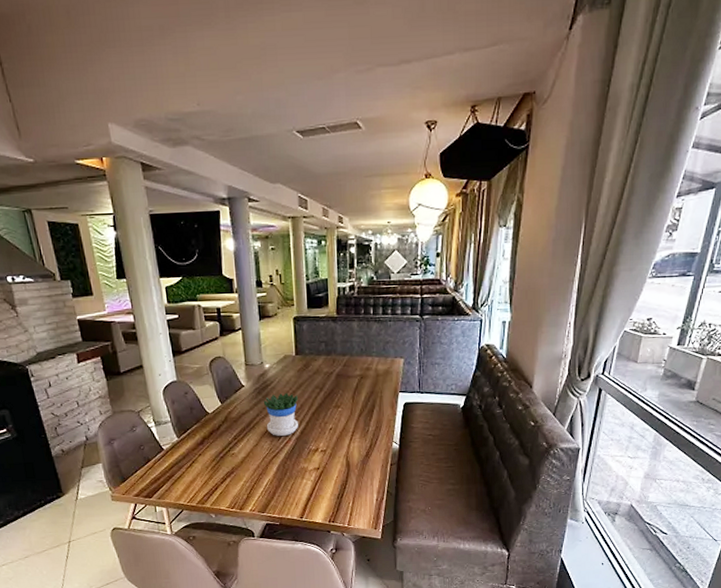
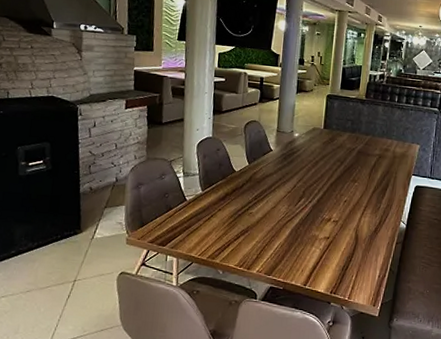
flowerpot: present [263,393,299,436] -> none [286,162,321,202]

